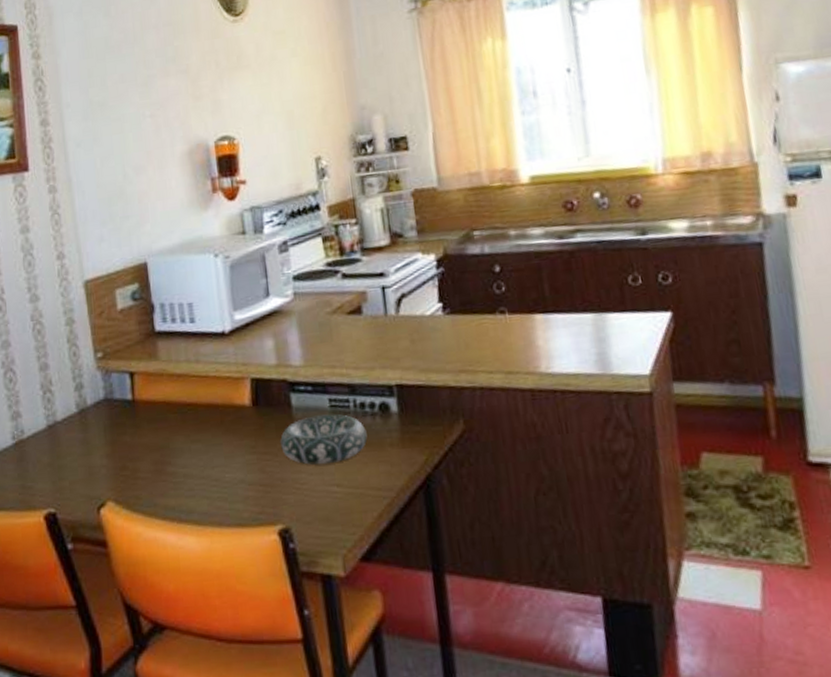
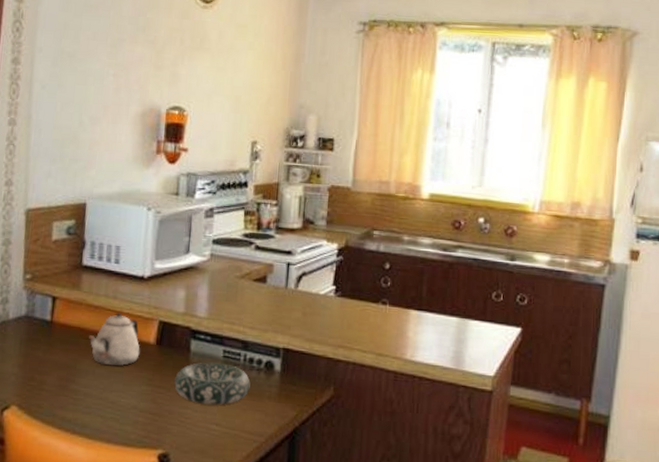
teapot: none [177,376,237,440] -> present [89,312,140,366]

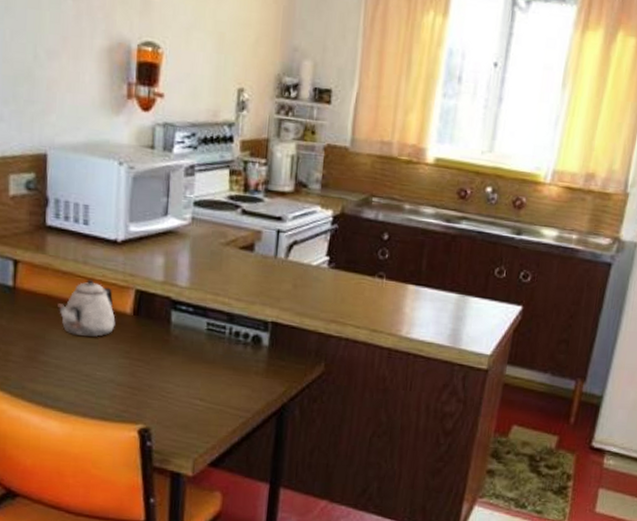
decorative bowl: present [174,362,251,405] -> none [153,335,236,380]

